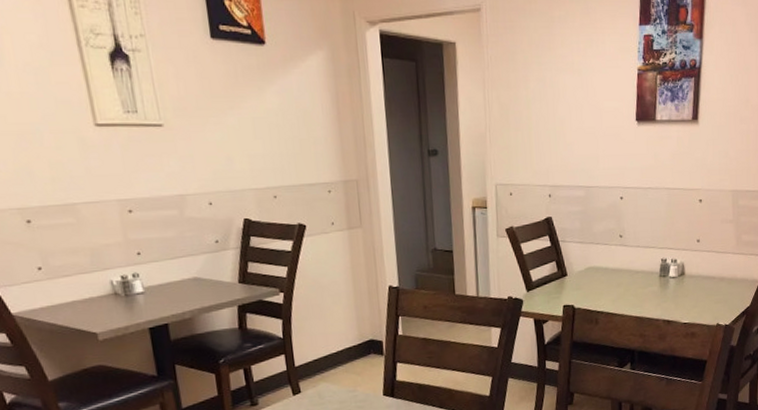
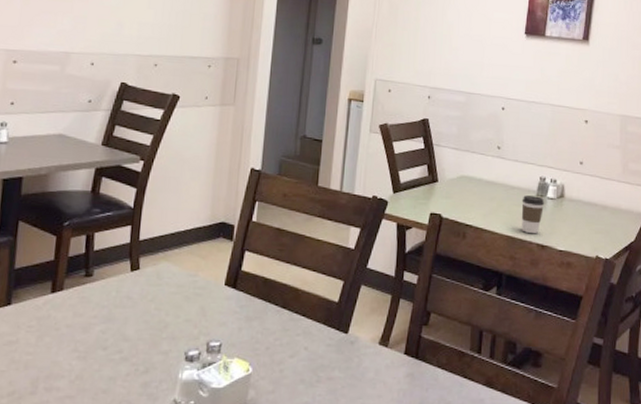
coffee cup: none [646,277,668,312] -> present [521,195,545,234]

